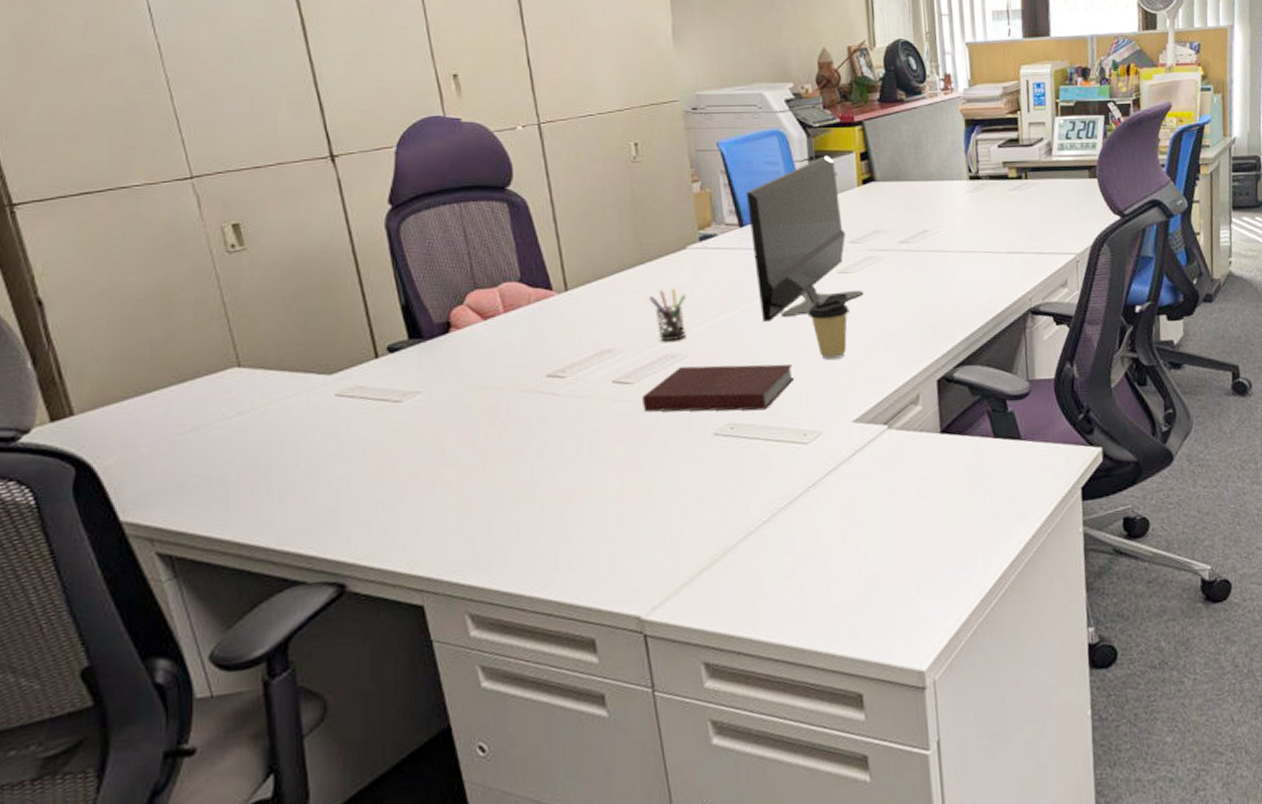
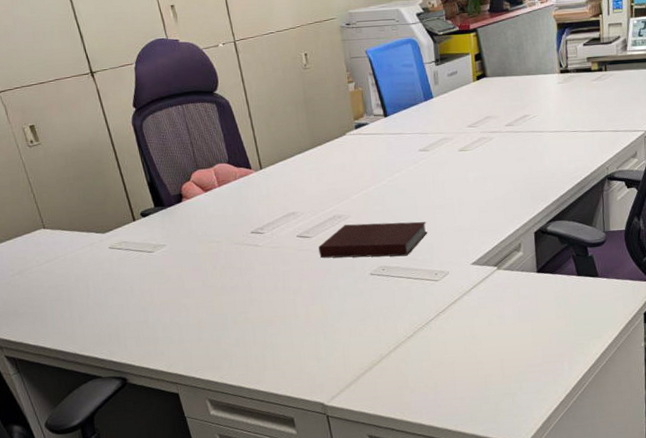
pen holder: present [648,289,686,342] -> none [320,166,348,206]
monitor: present [747,156,864,323] -> none [389,58,479,191]
coffee cup: present [808,299,850,361] -> none [437,171,468,218]

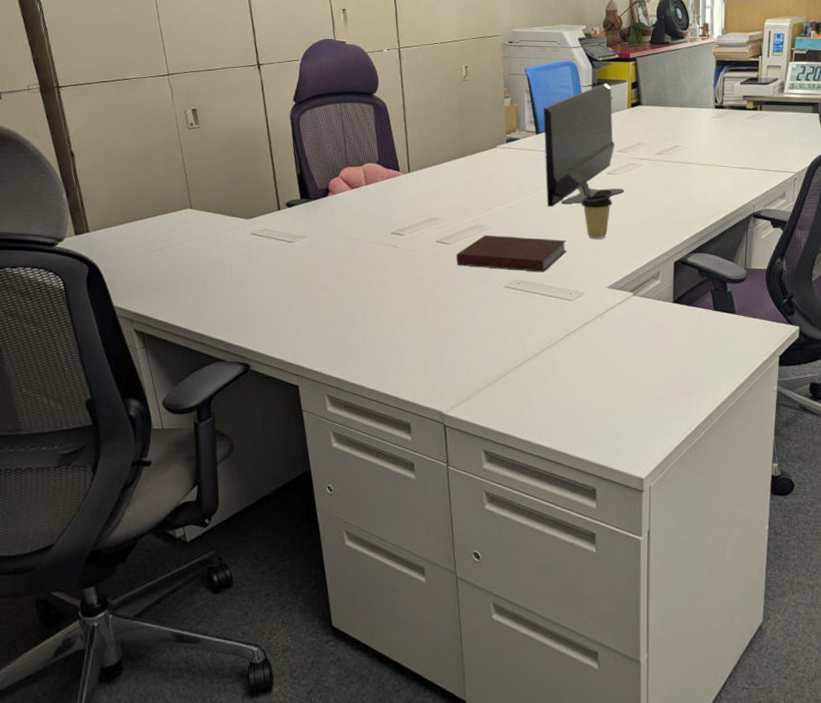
monitor: none [389,58,479,191] -> present [543,83,625,208]
coffee cup: none [437,171,468,218] -> present [581,194,612,240]

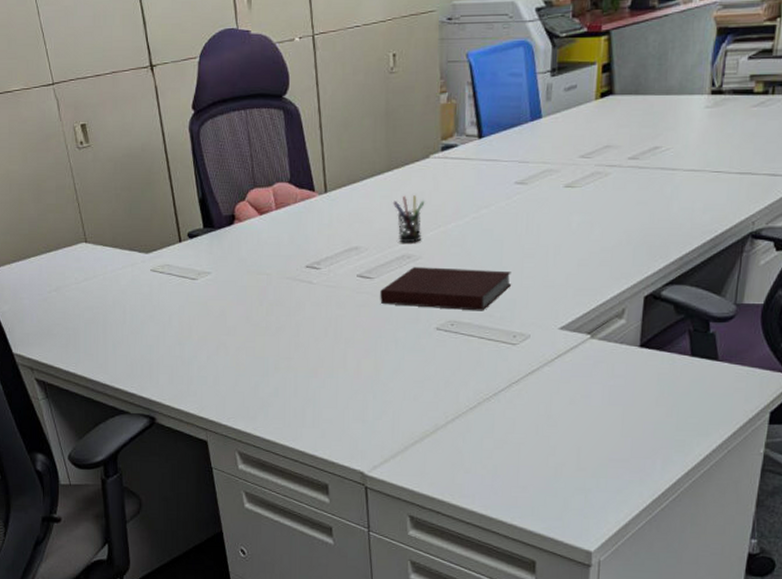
pen holder: none [466,177,493,216] -> present [392,195,425,243]
monitor: present [543,83,625,208] -> none [488,68,586,231]
coffee cup: present [581,194,612,240] -> none [531,212,570,271]

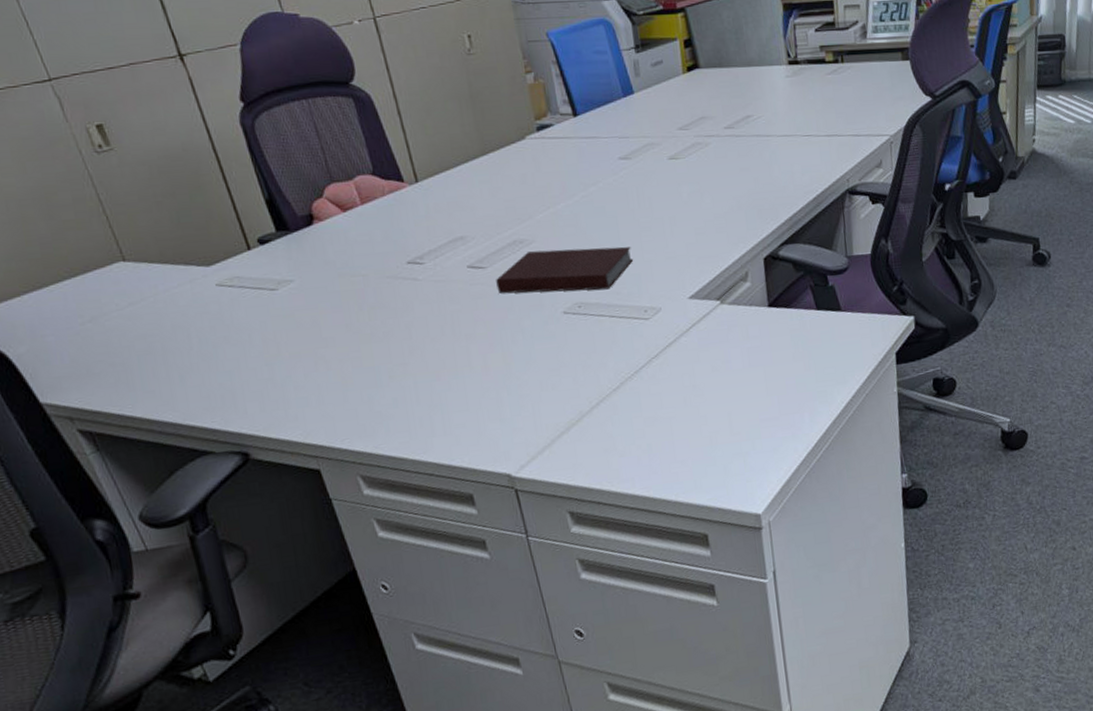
pen holder: present [392,195,425,243] -> none [493,178,531,228]

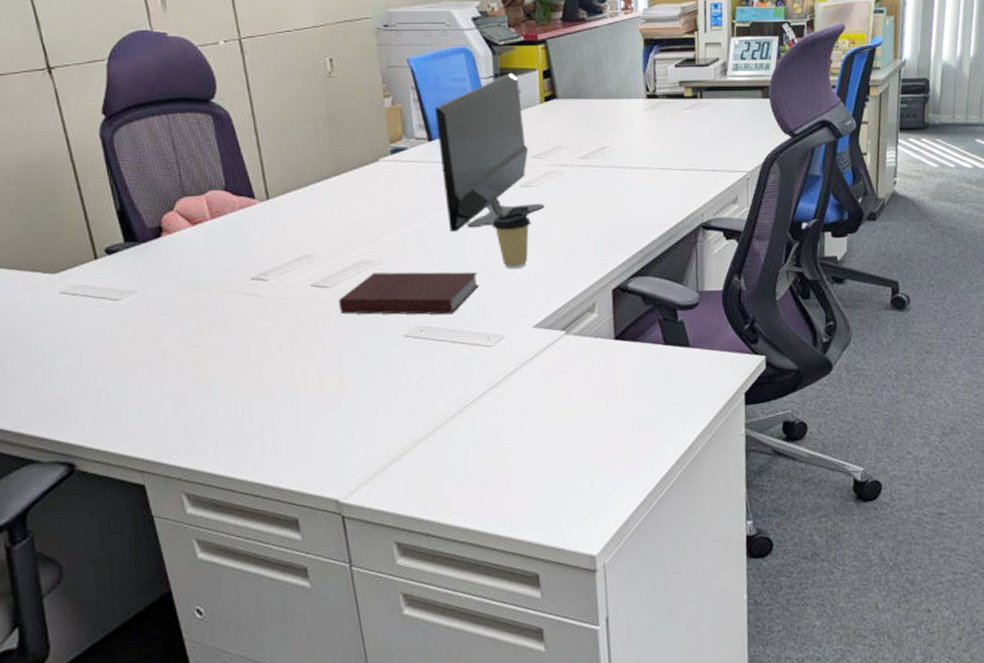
monitor: none [578,44,693,209] -> present [435,73,545,233]
coffee cup: none [642,184,681,242] -> present [492,211,531,269]

